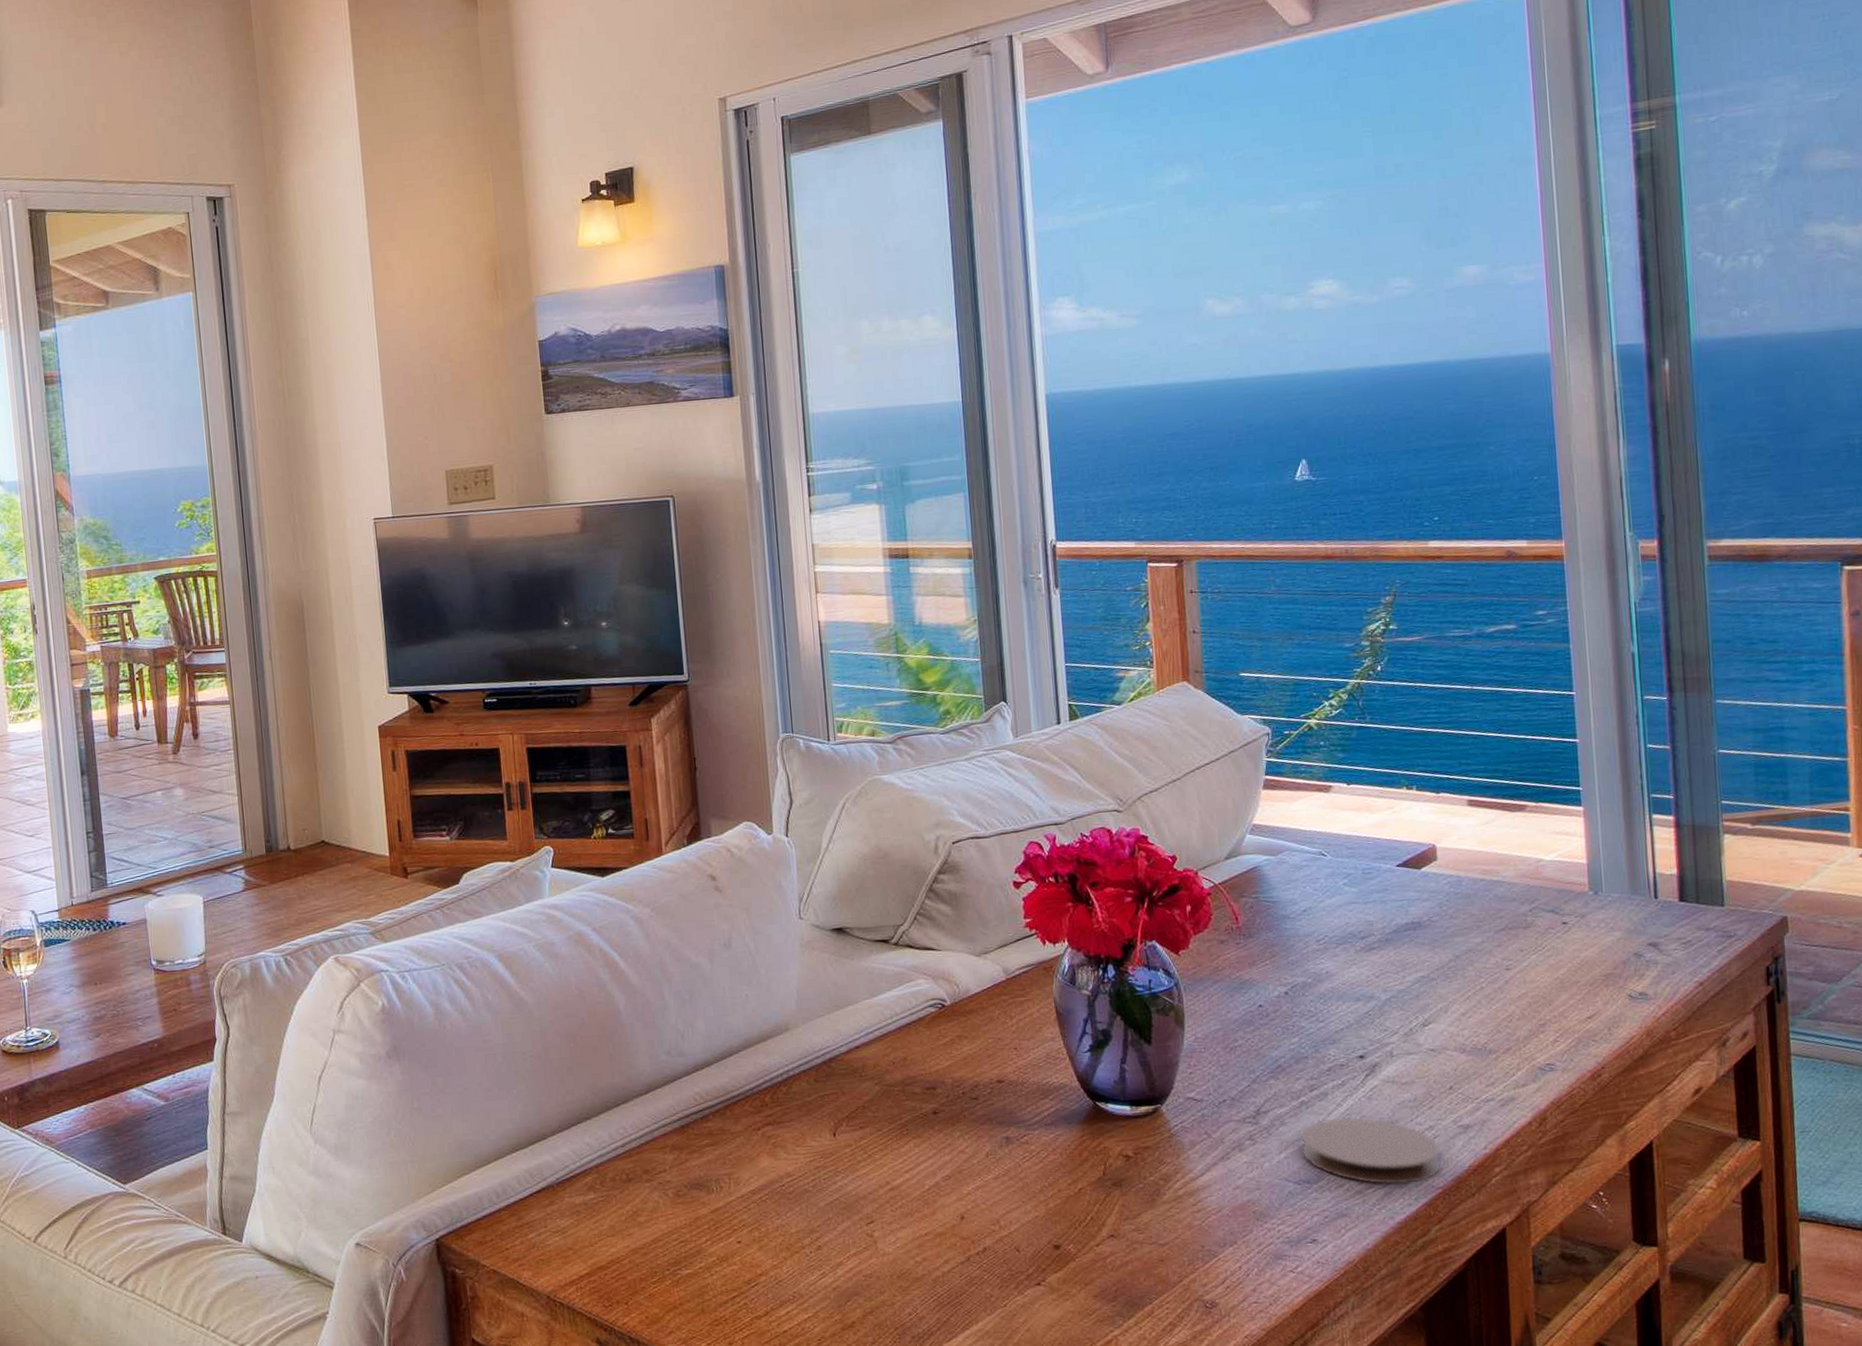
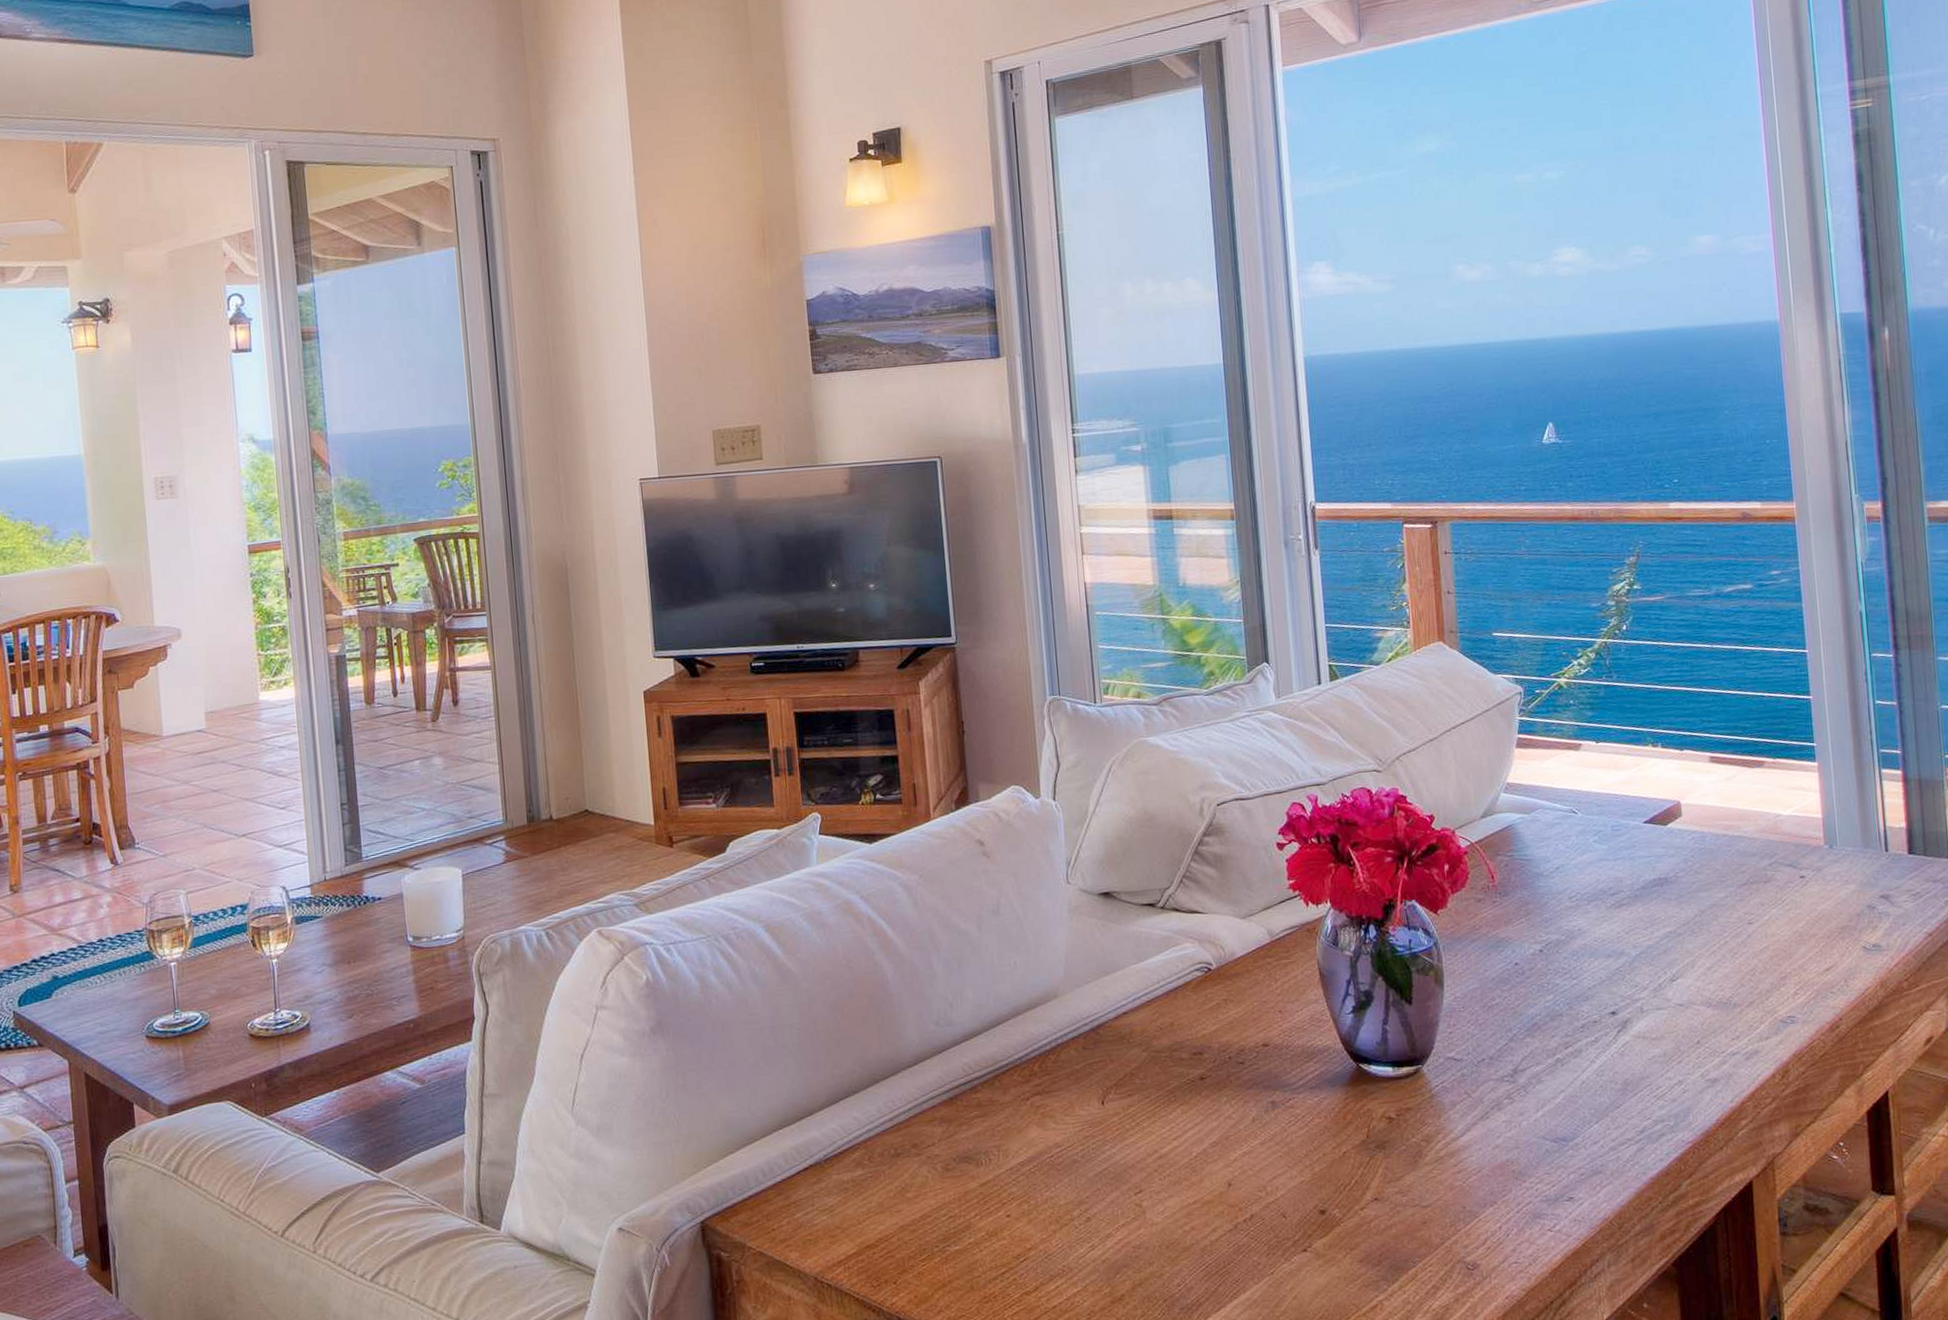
coaster: present [1300,1117,1441,1185] -> none [1556,1073,1691,1141]

